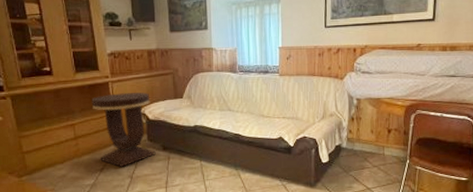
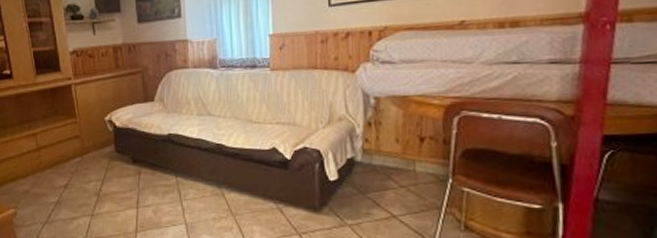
side table: present [91,92,156,167] -> none [53,96,125,183]

